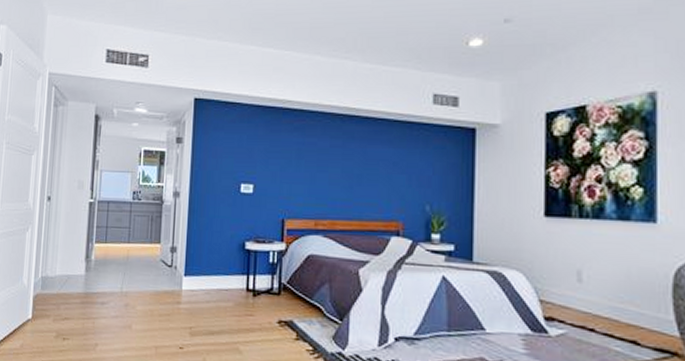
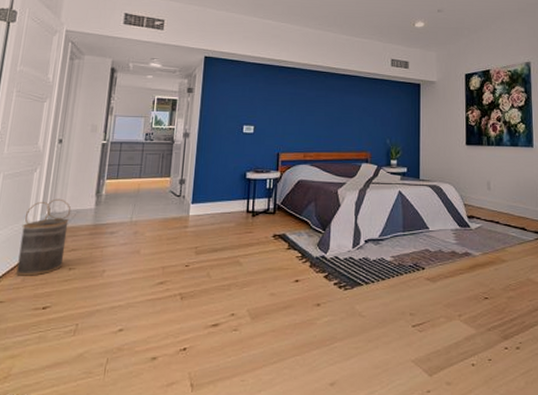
basket: none [14,261,63,343] -> present [15,198,72,276]

